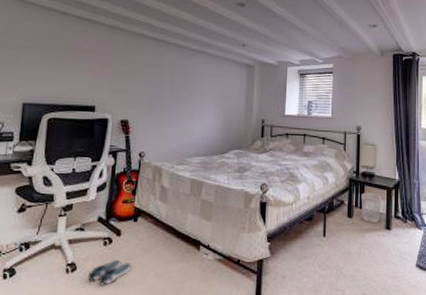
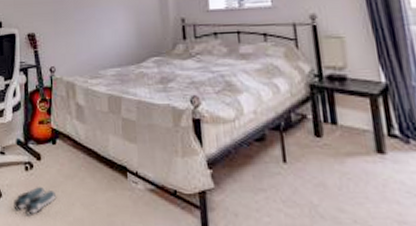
wastebasket: present [361,192,382,223] -> none [330,102,365,145]

